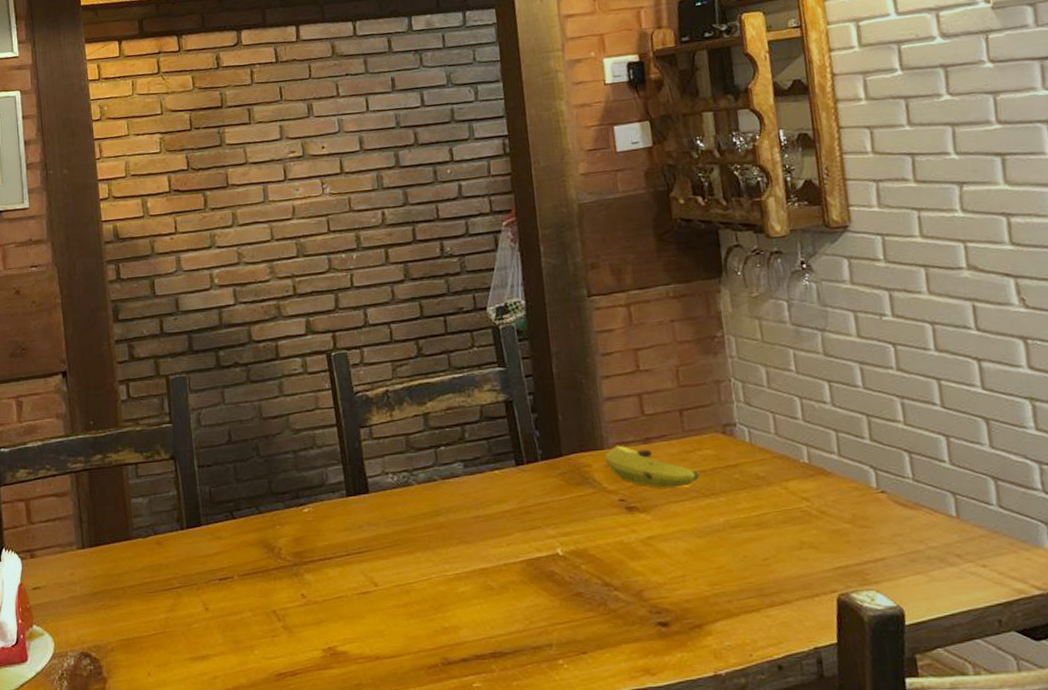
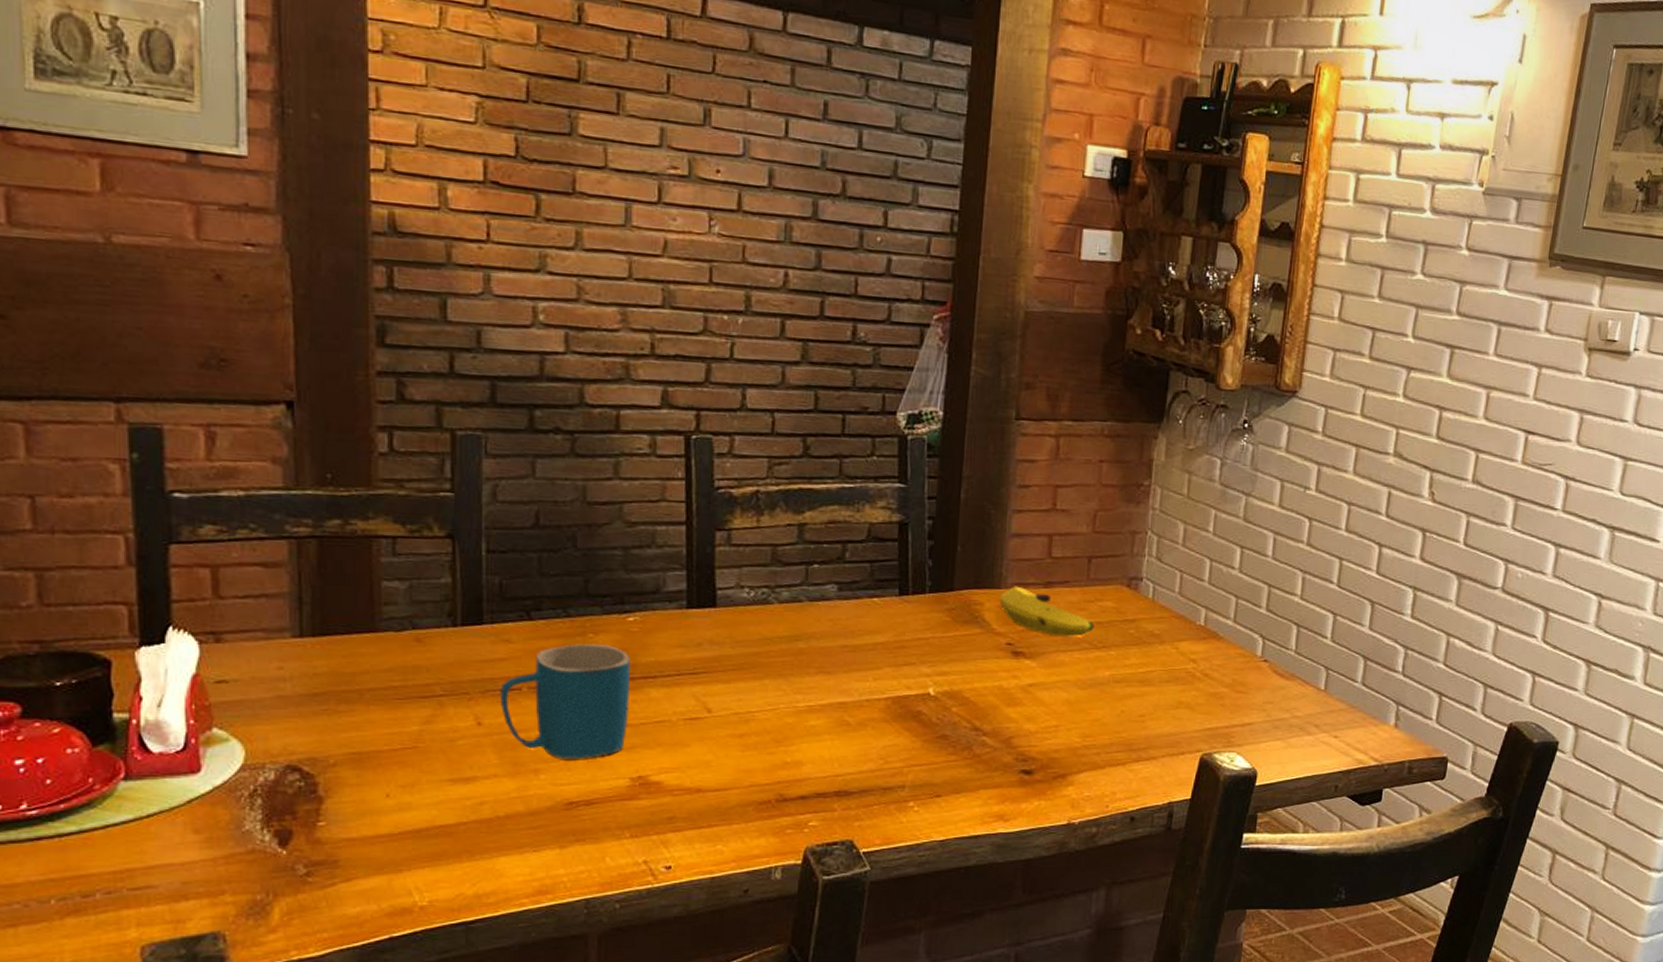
mug: none [218,534,315,635] -> present [499,644,630,759]

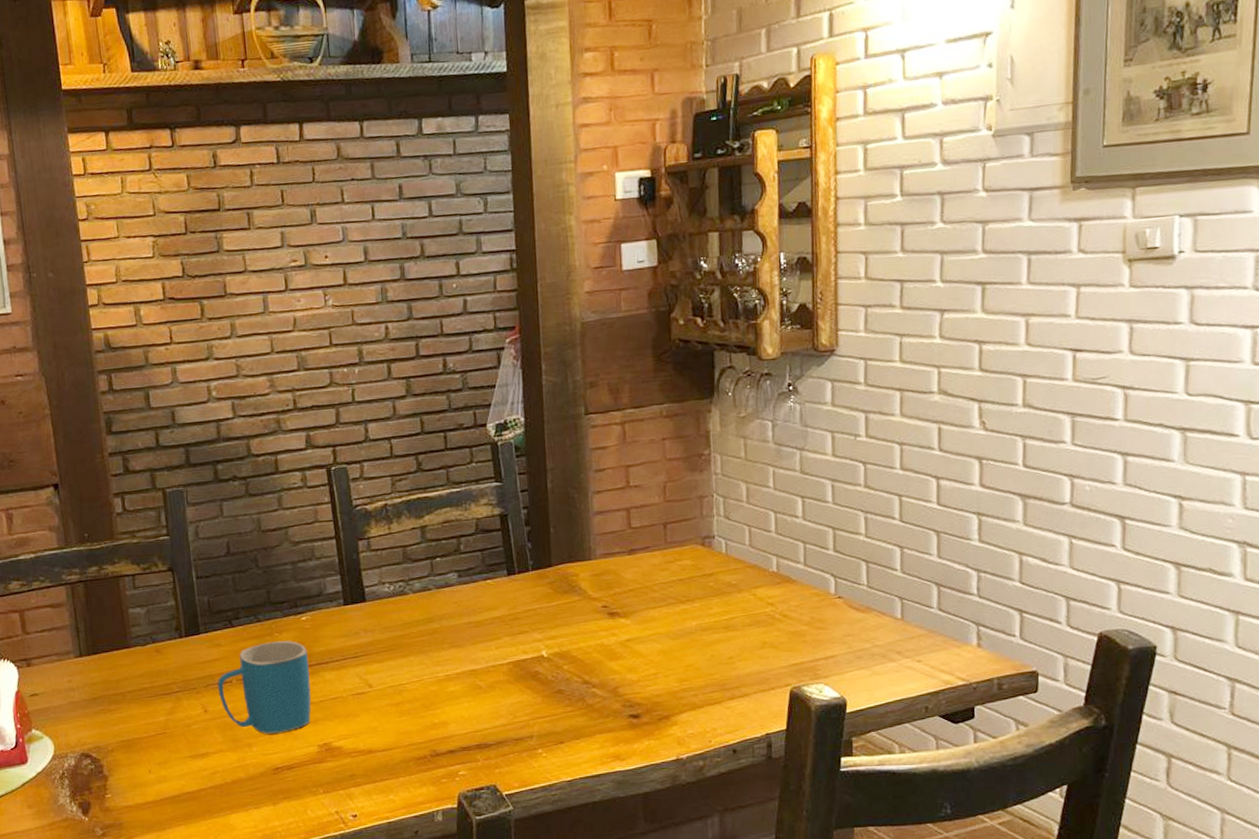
banana: present [999,586,1094,636] -> none [591,556,677,595]

